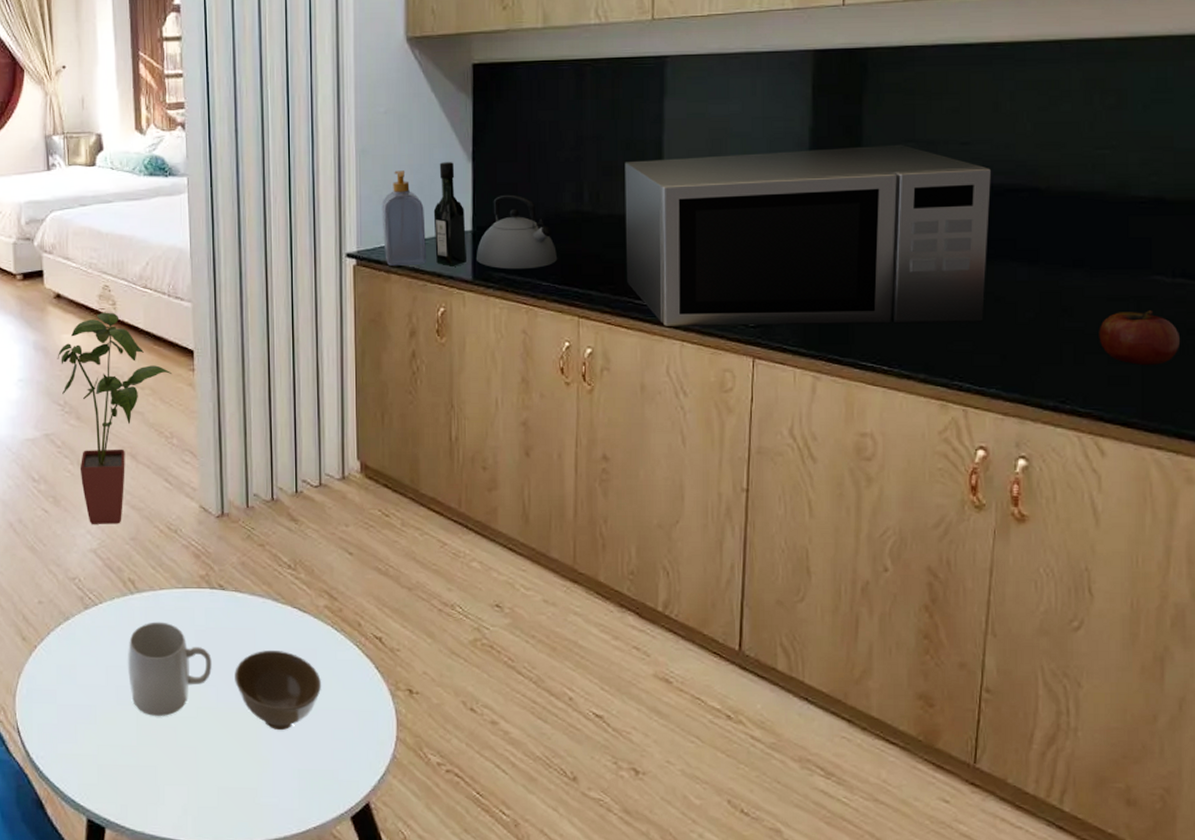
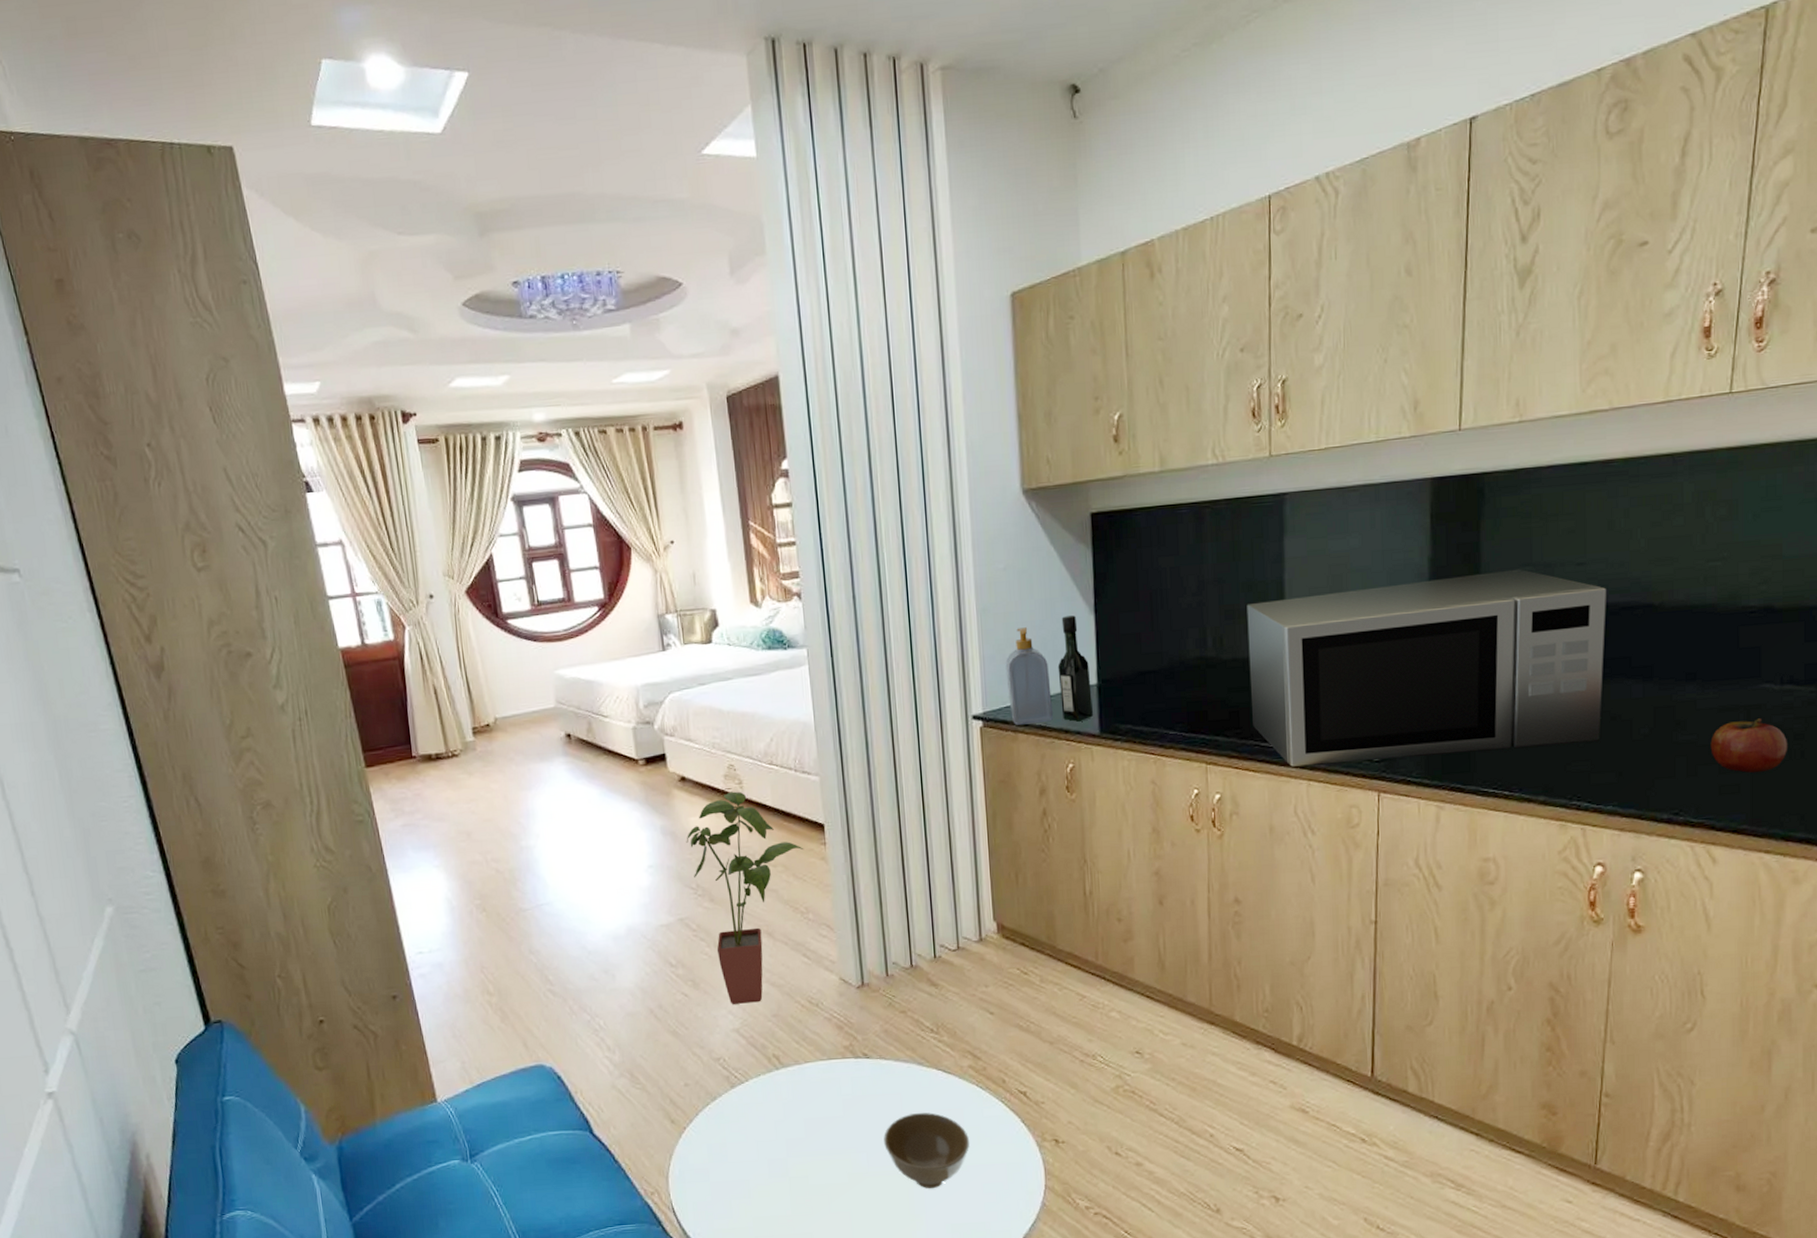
mug: present [127,621,212,716] -> none [776,1094,861,1185]
kettle: present [475,194,558,270] -> none [1102,644,1184,721]

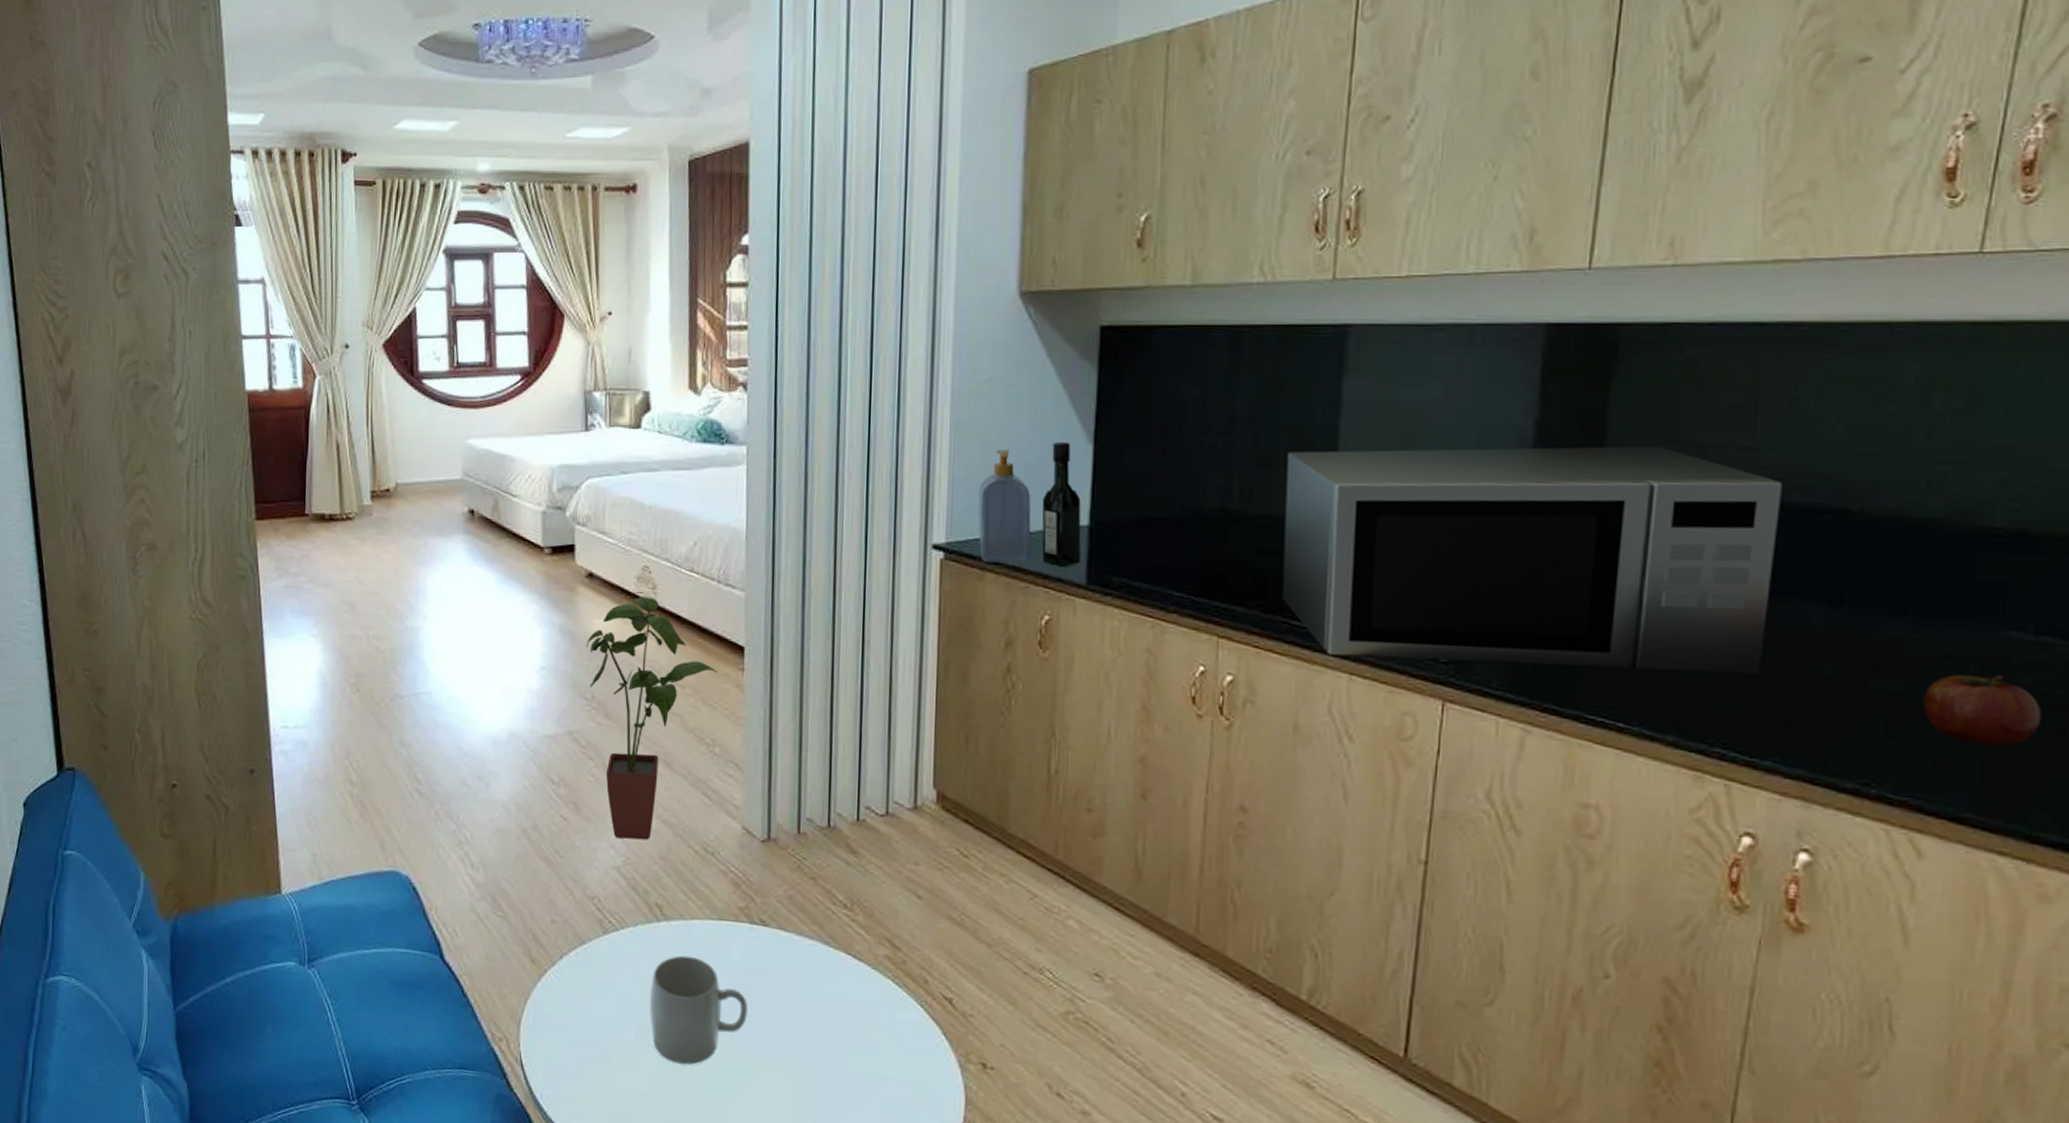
mug: none [776,1094,861,1185] -> present [649,955,748,1065]
bowl: present [884,1112,969,1189] -> none [773,1000,876,1095]

